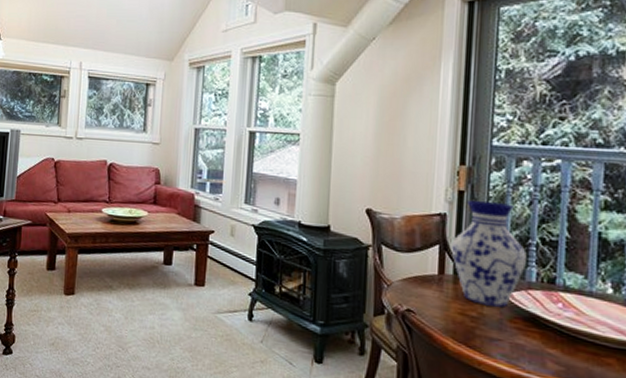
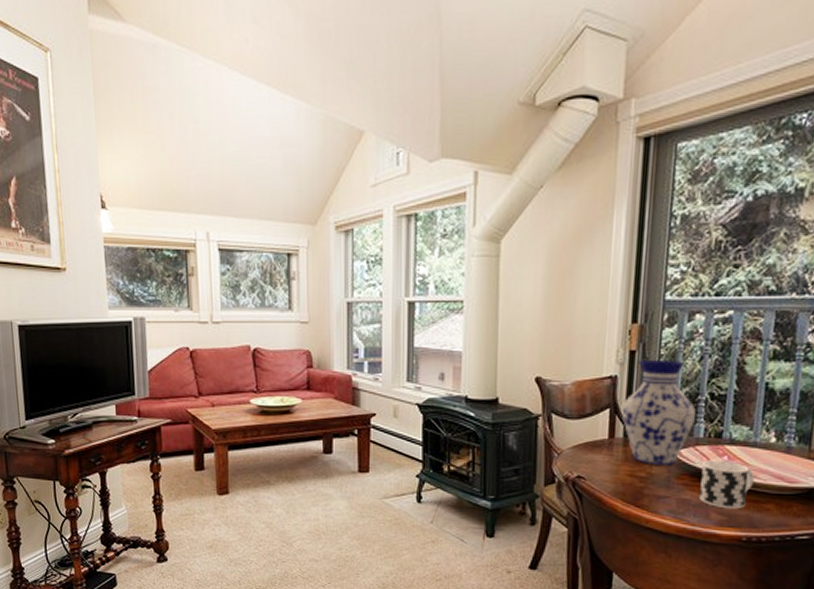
cup: none [534,305,592,361] -> present [699,460,754,510]

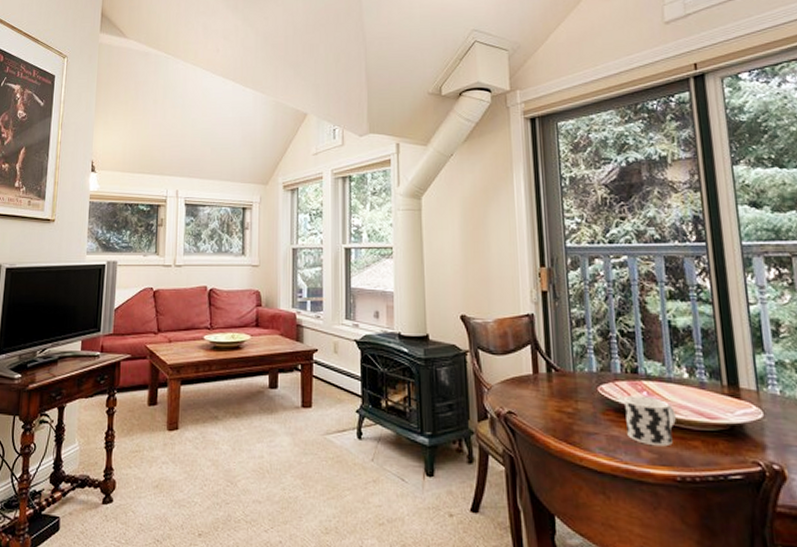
vase: present [621,359,696,465] -> none [541,299,610,401]

